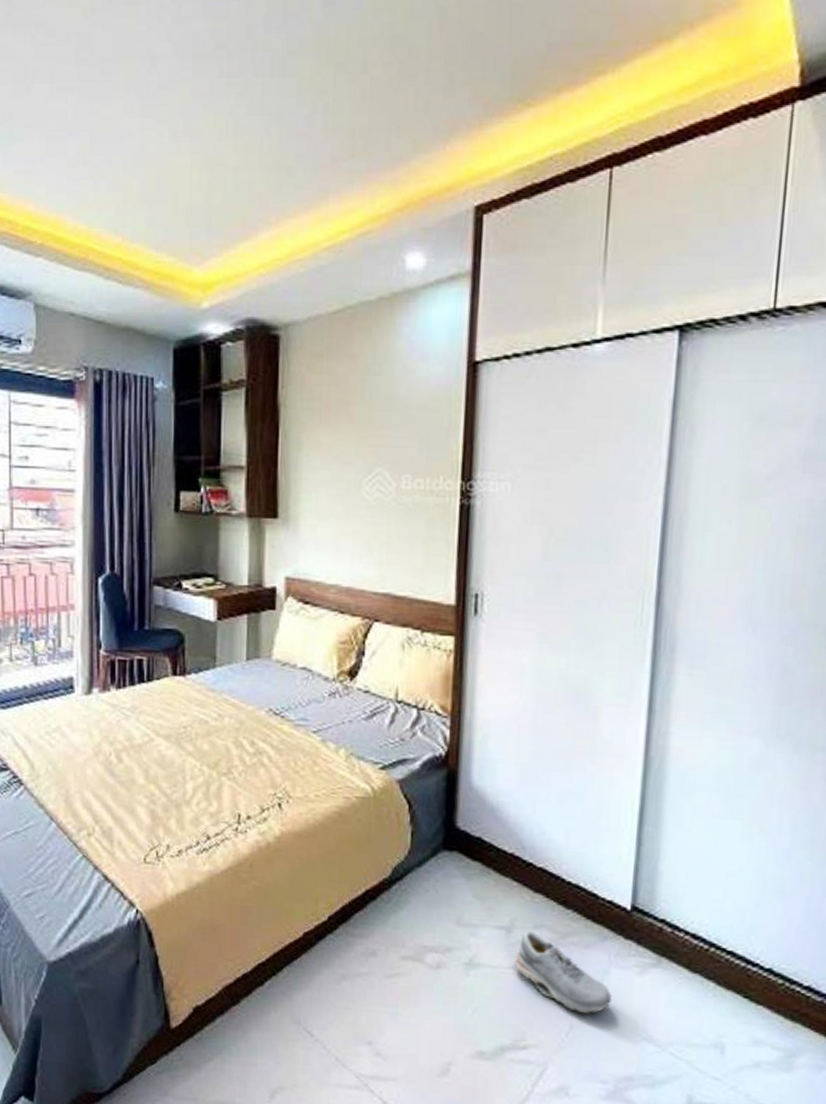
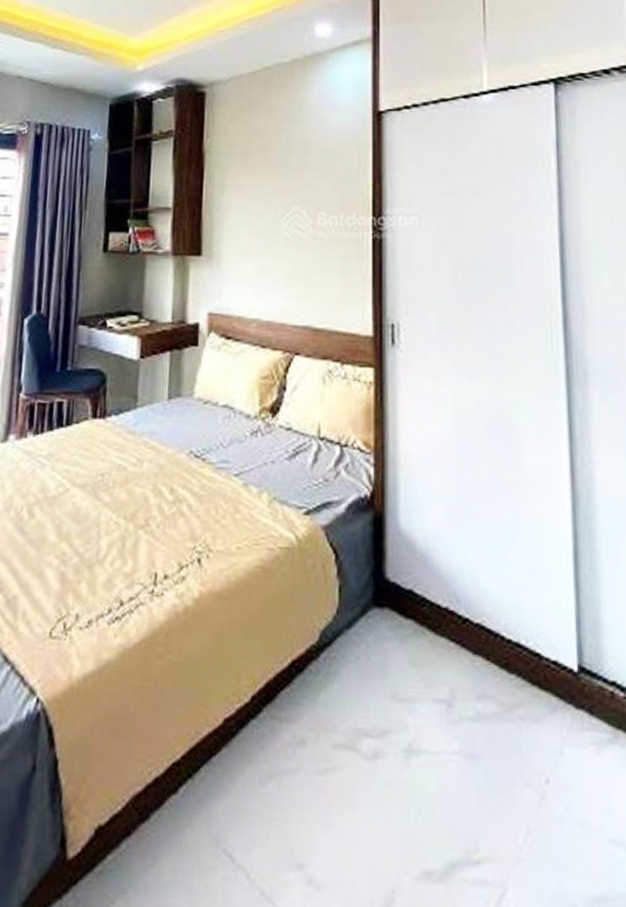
shoe: present [514,930,613,1014] -> none [458,702,571,811]

